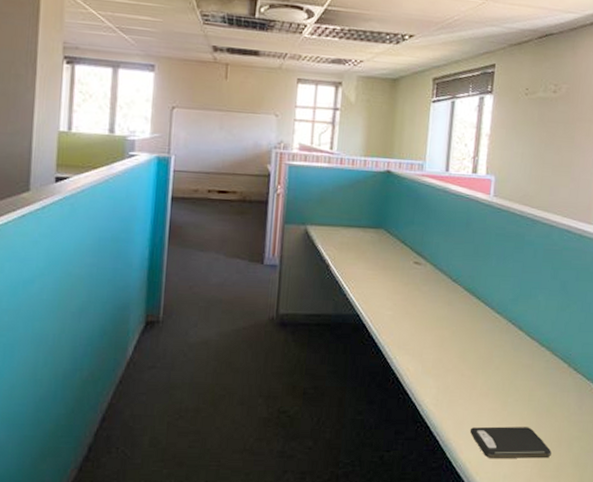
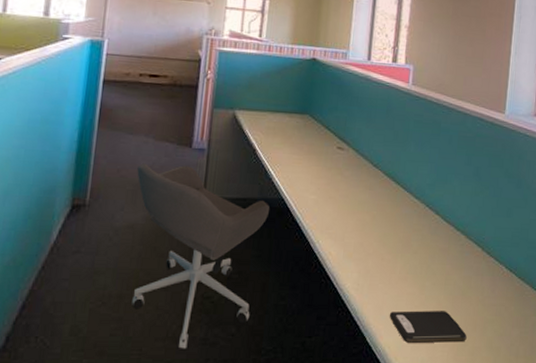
office chair: none [209,280,345,462] -> present [132,163,270,350]

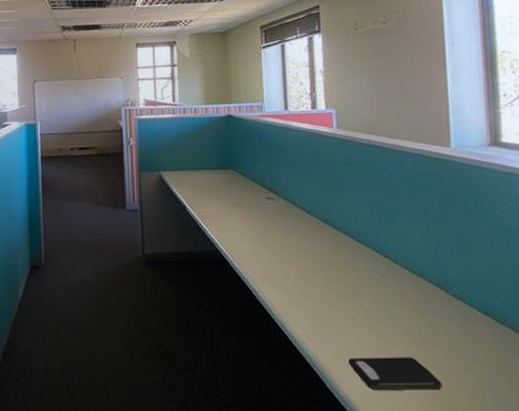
office chair: present [132,163,270,350] -> none [81,226,208,393]

